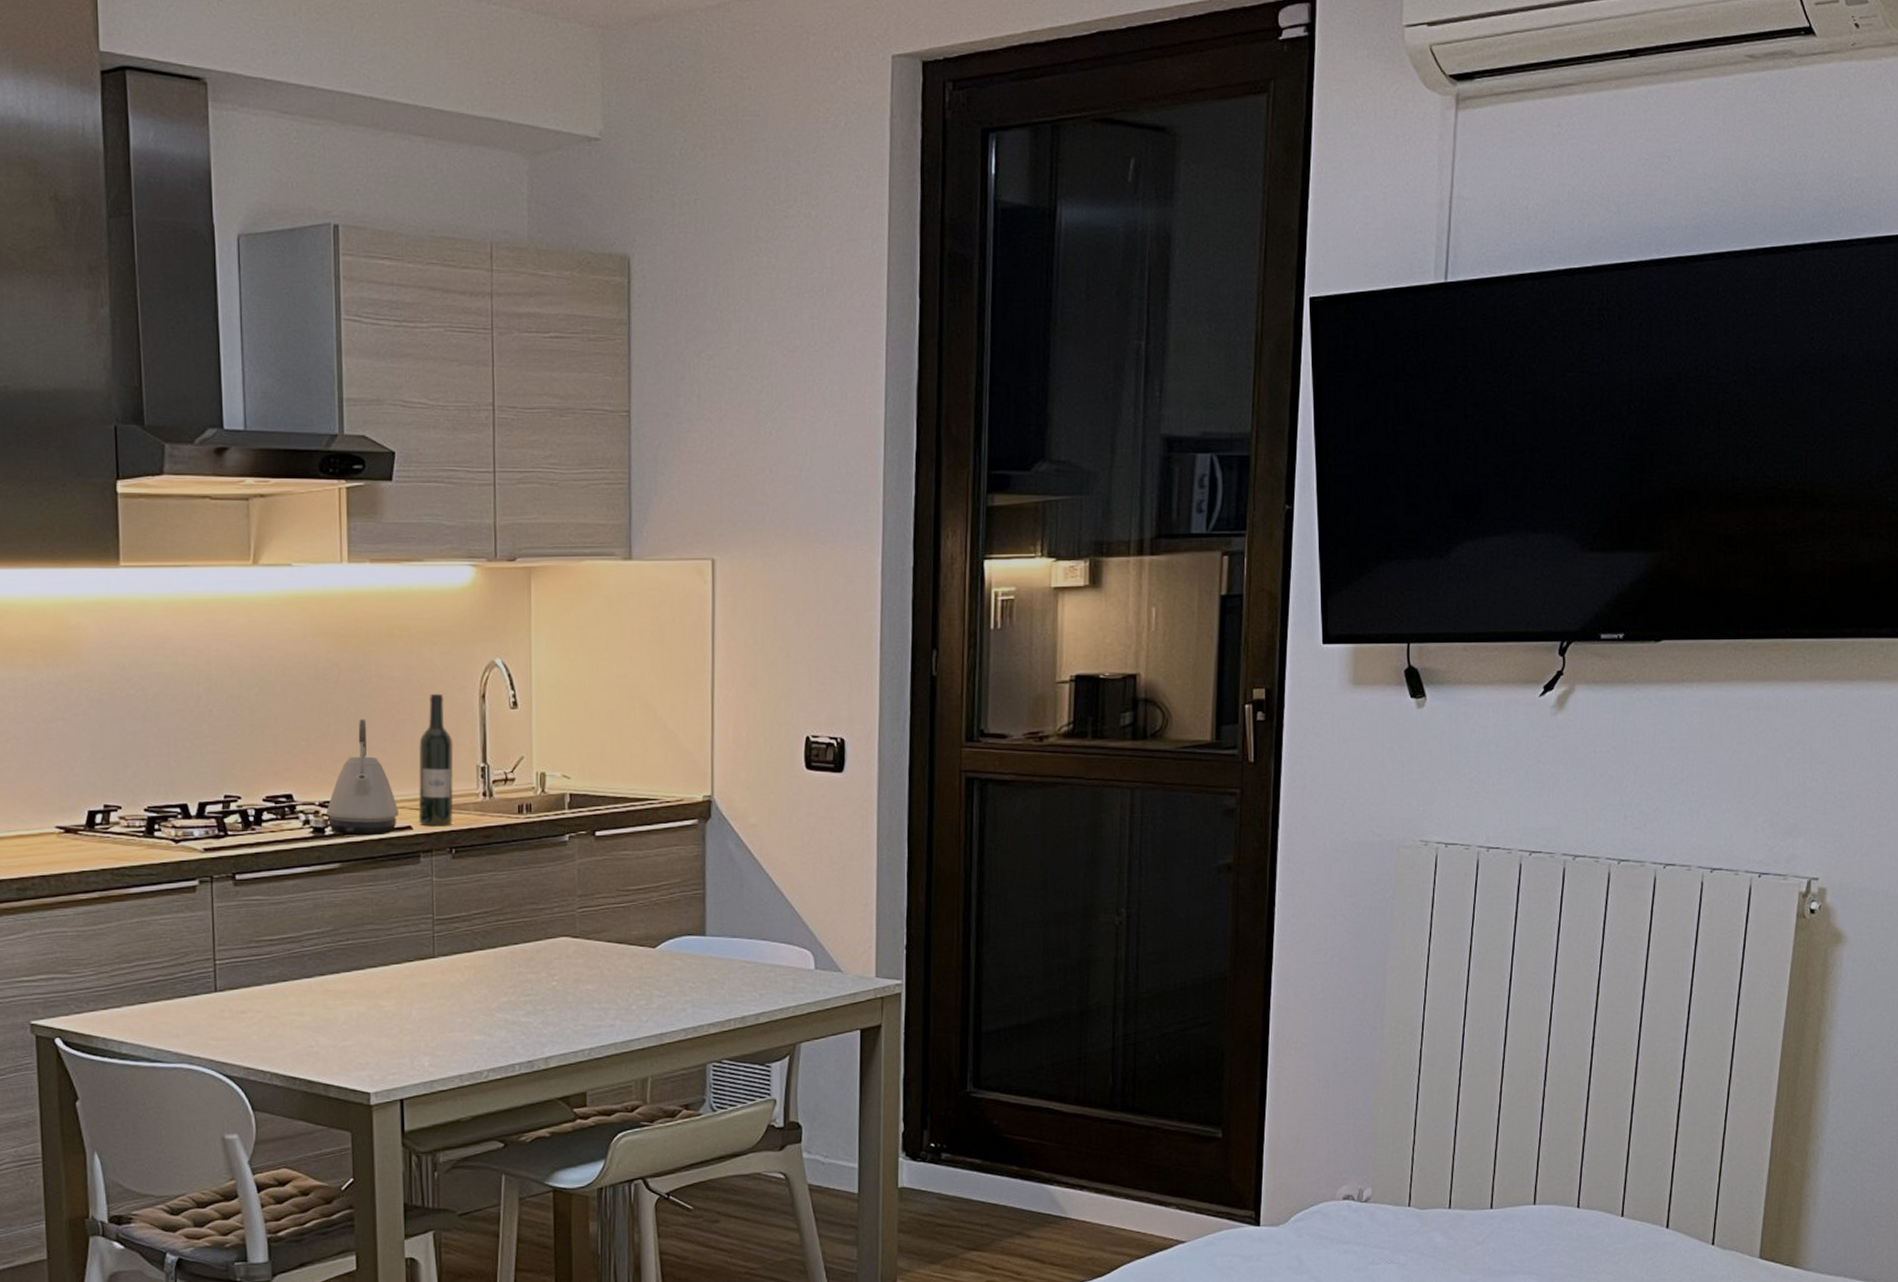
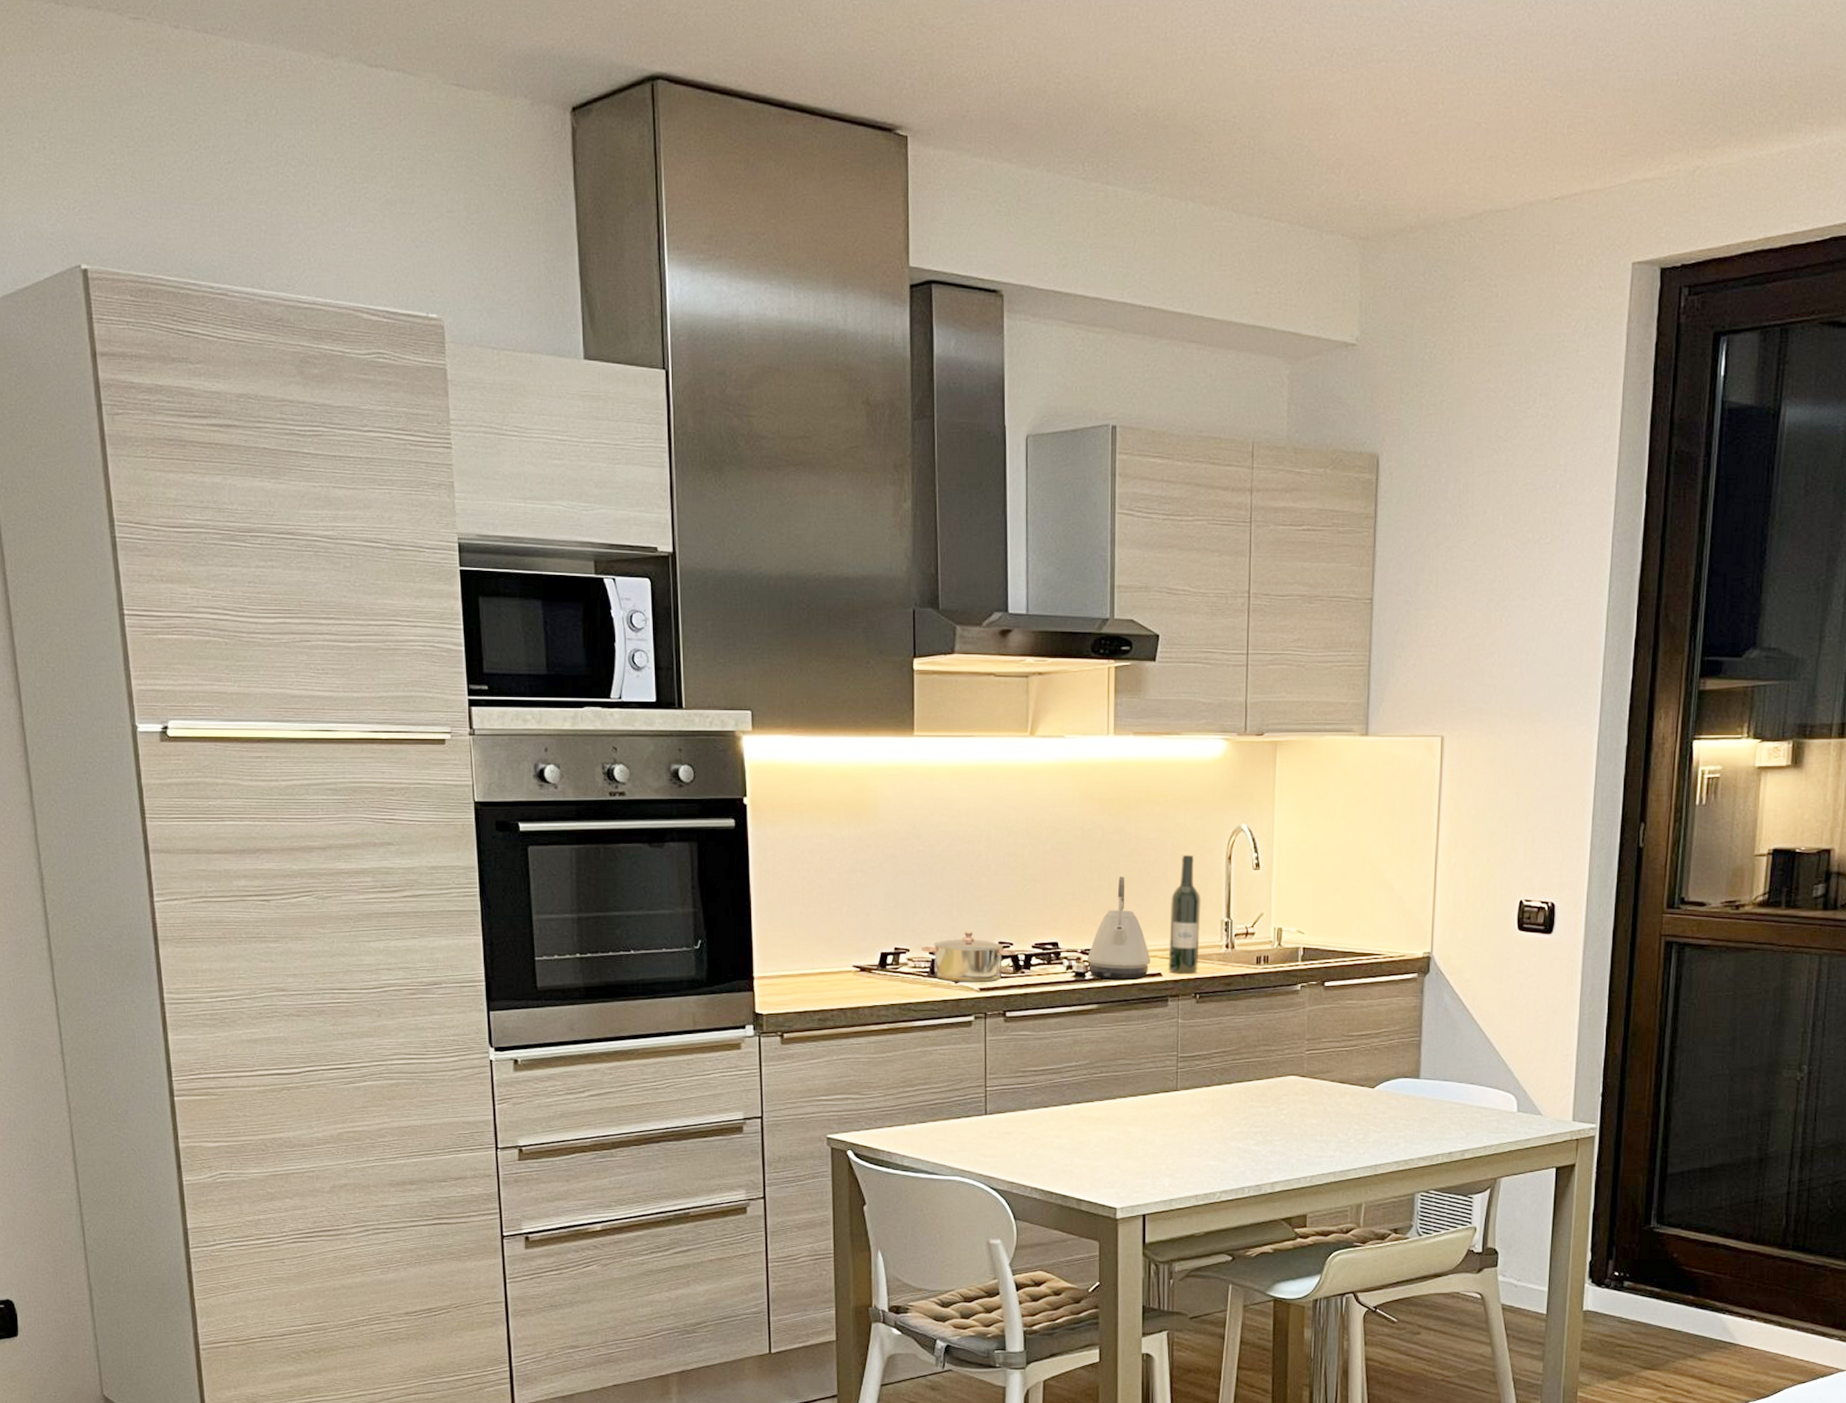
cooking pot: none [135,784,245,843] -> present [921,931,1016,983]

